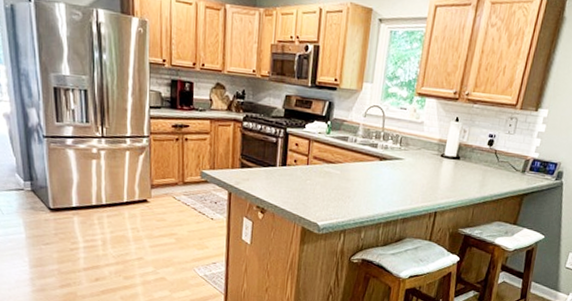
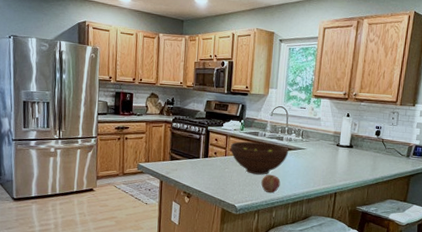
fruit bowl: none [313,147,384,189] -> present [230,141,289,175]
apple: none [349,188,372,210] -> present [261,174,281,193]

